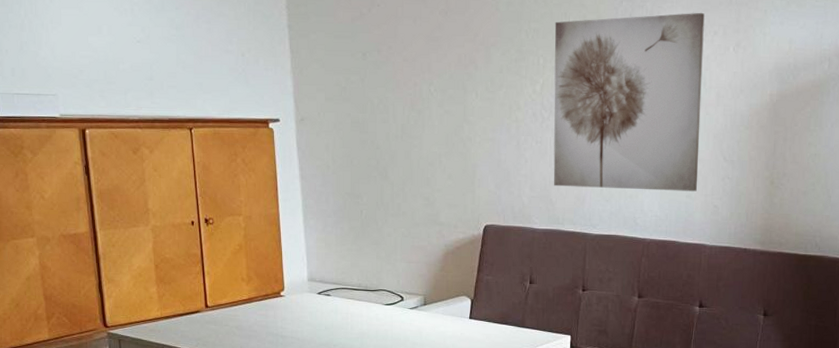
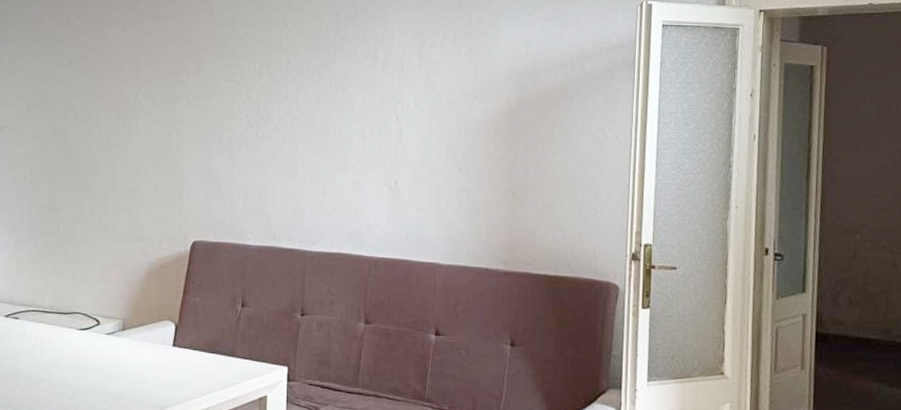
wall art: present [553,12,705,192] -> none [269,16,433,205]

